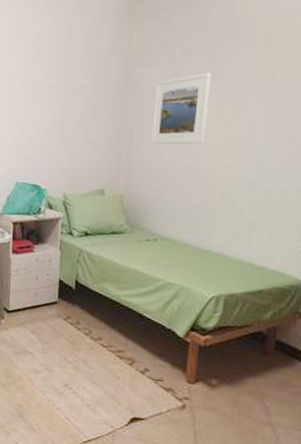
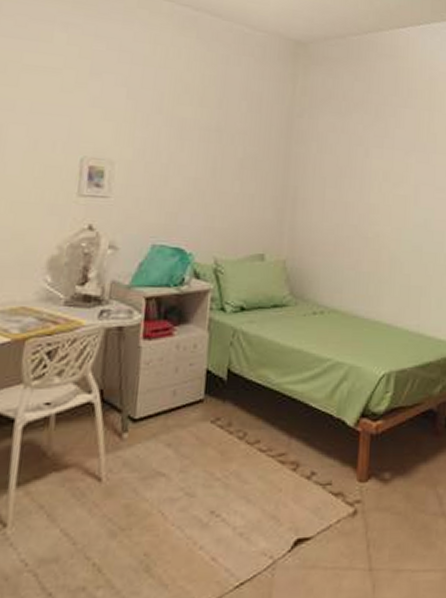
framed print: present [150,72,212,145] -> none [316,129,378,204]

